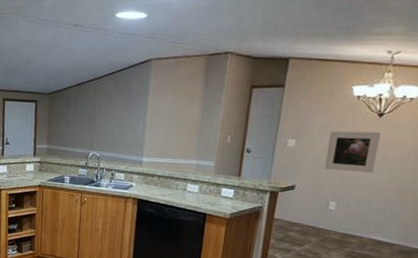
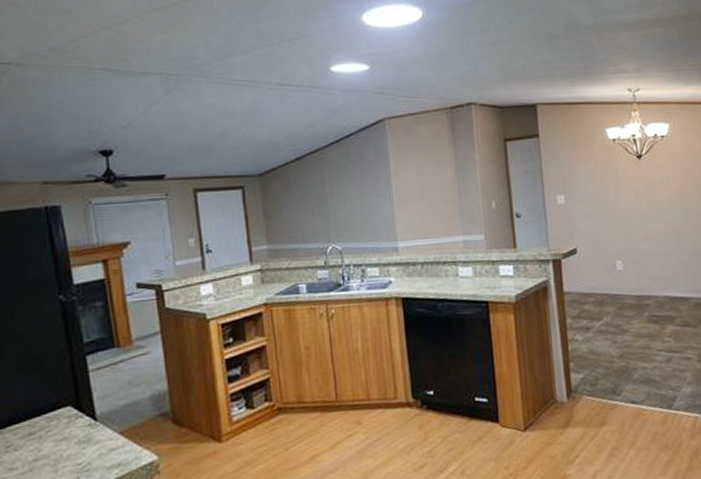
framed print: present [324,131,381,174] -> none [596,176,649,224]

